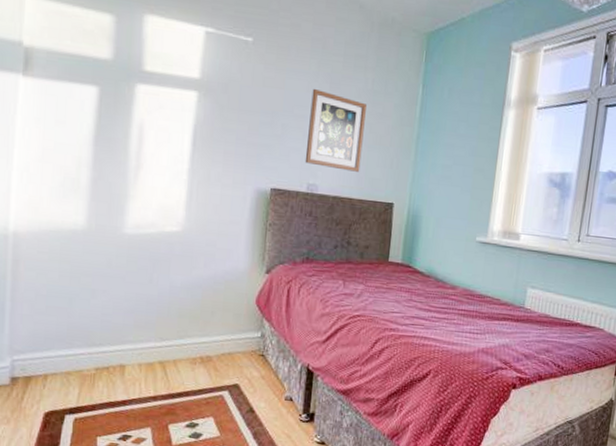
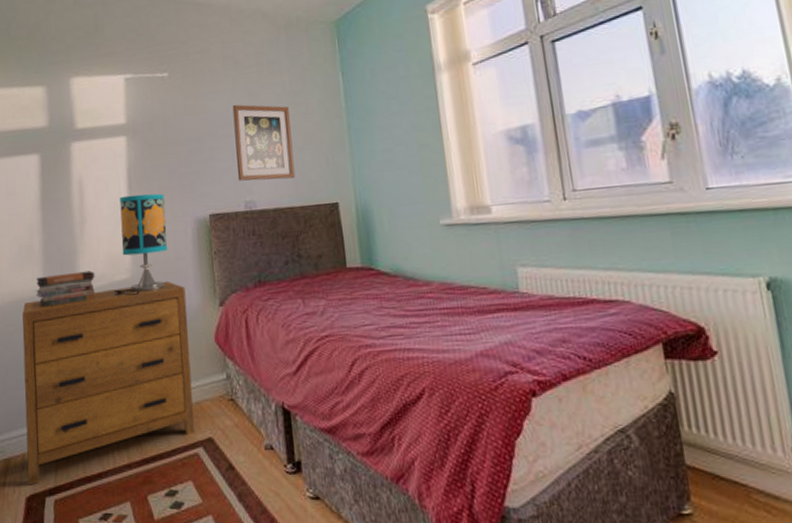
dresser: none [48,234,235,403] -> present [22,280,195,486]
book stack: none [78,211,144,245] -> present [36,270,95,308]
table lamp: none [160,151,229,250] -> present [112,193,167,297]

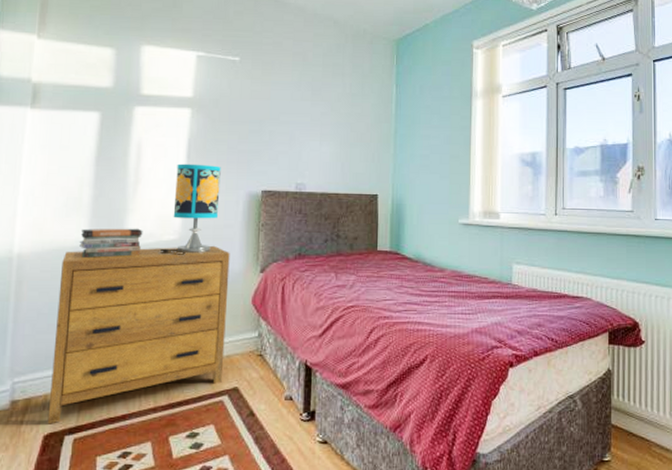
wall art: present [232,104,296,181] -> none [292,96,346,168]

